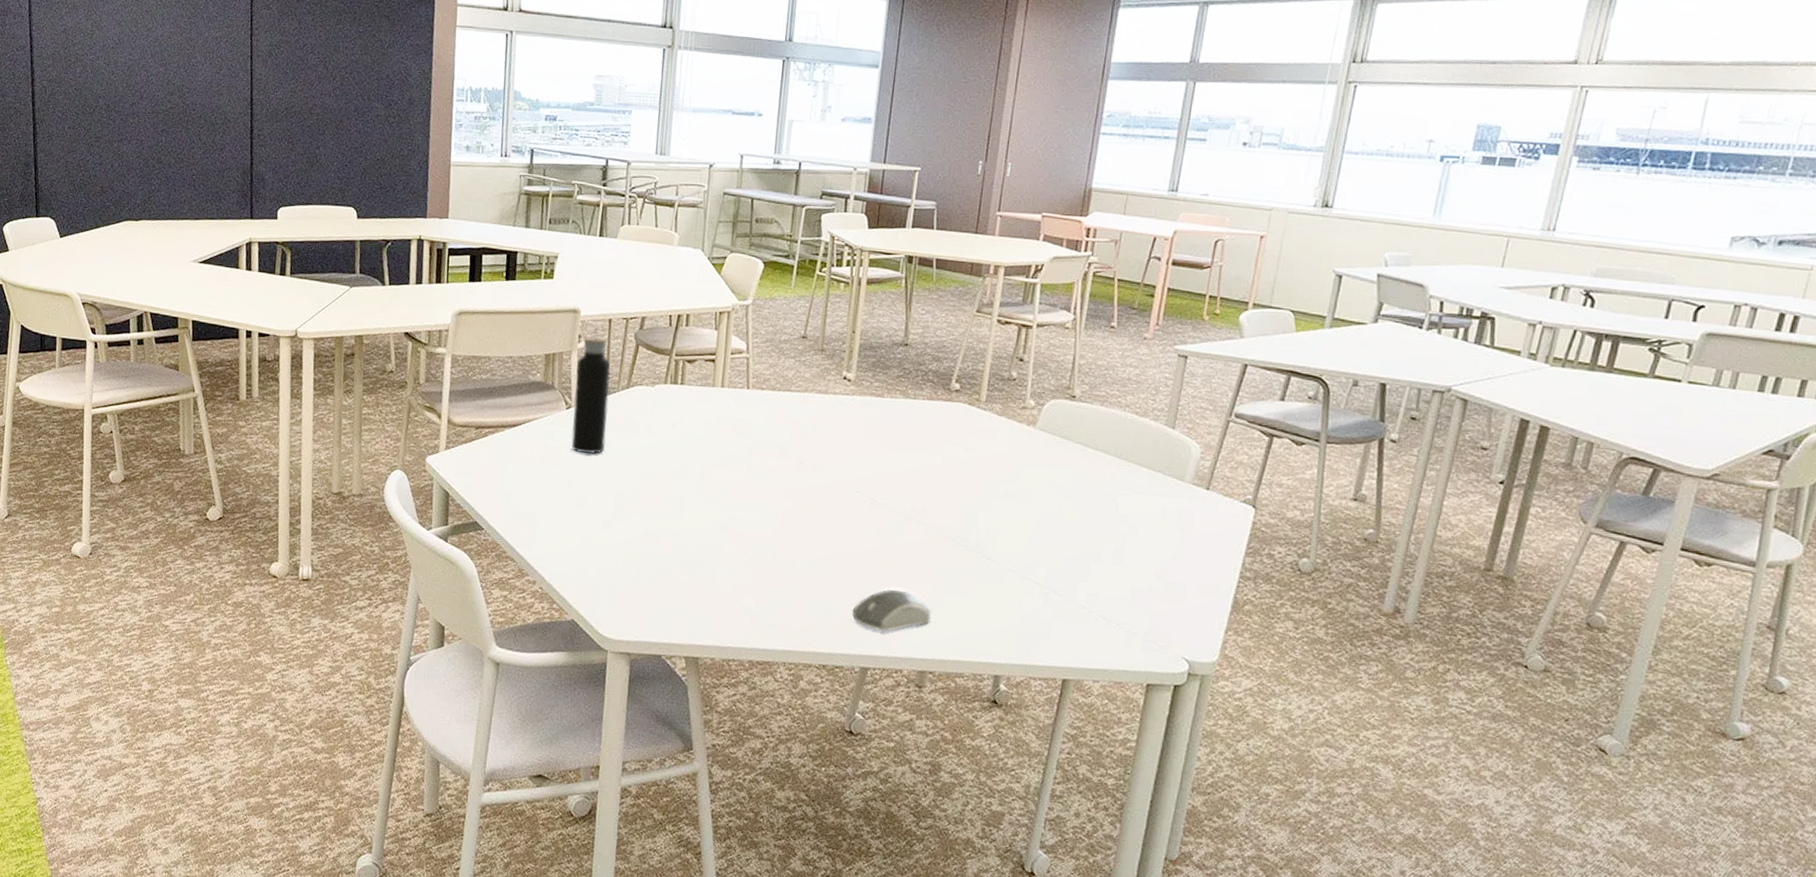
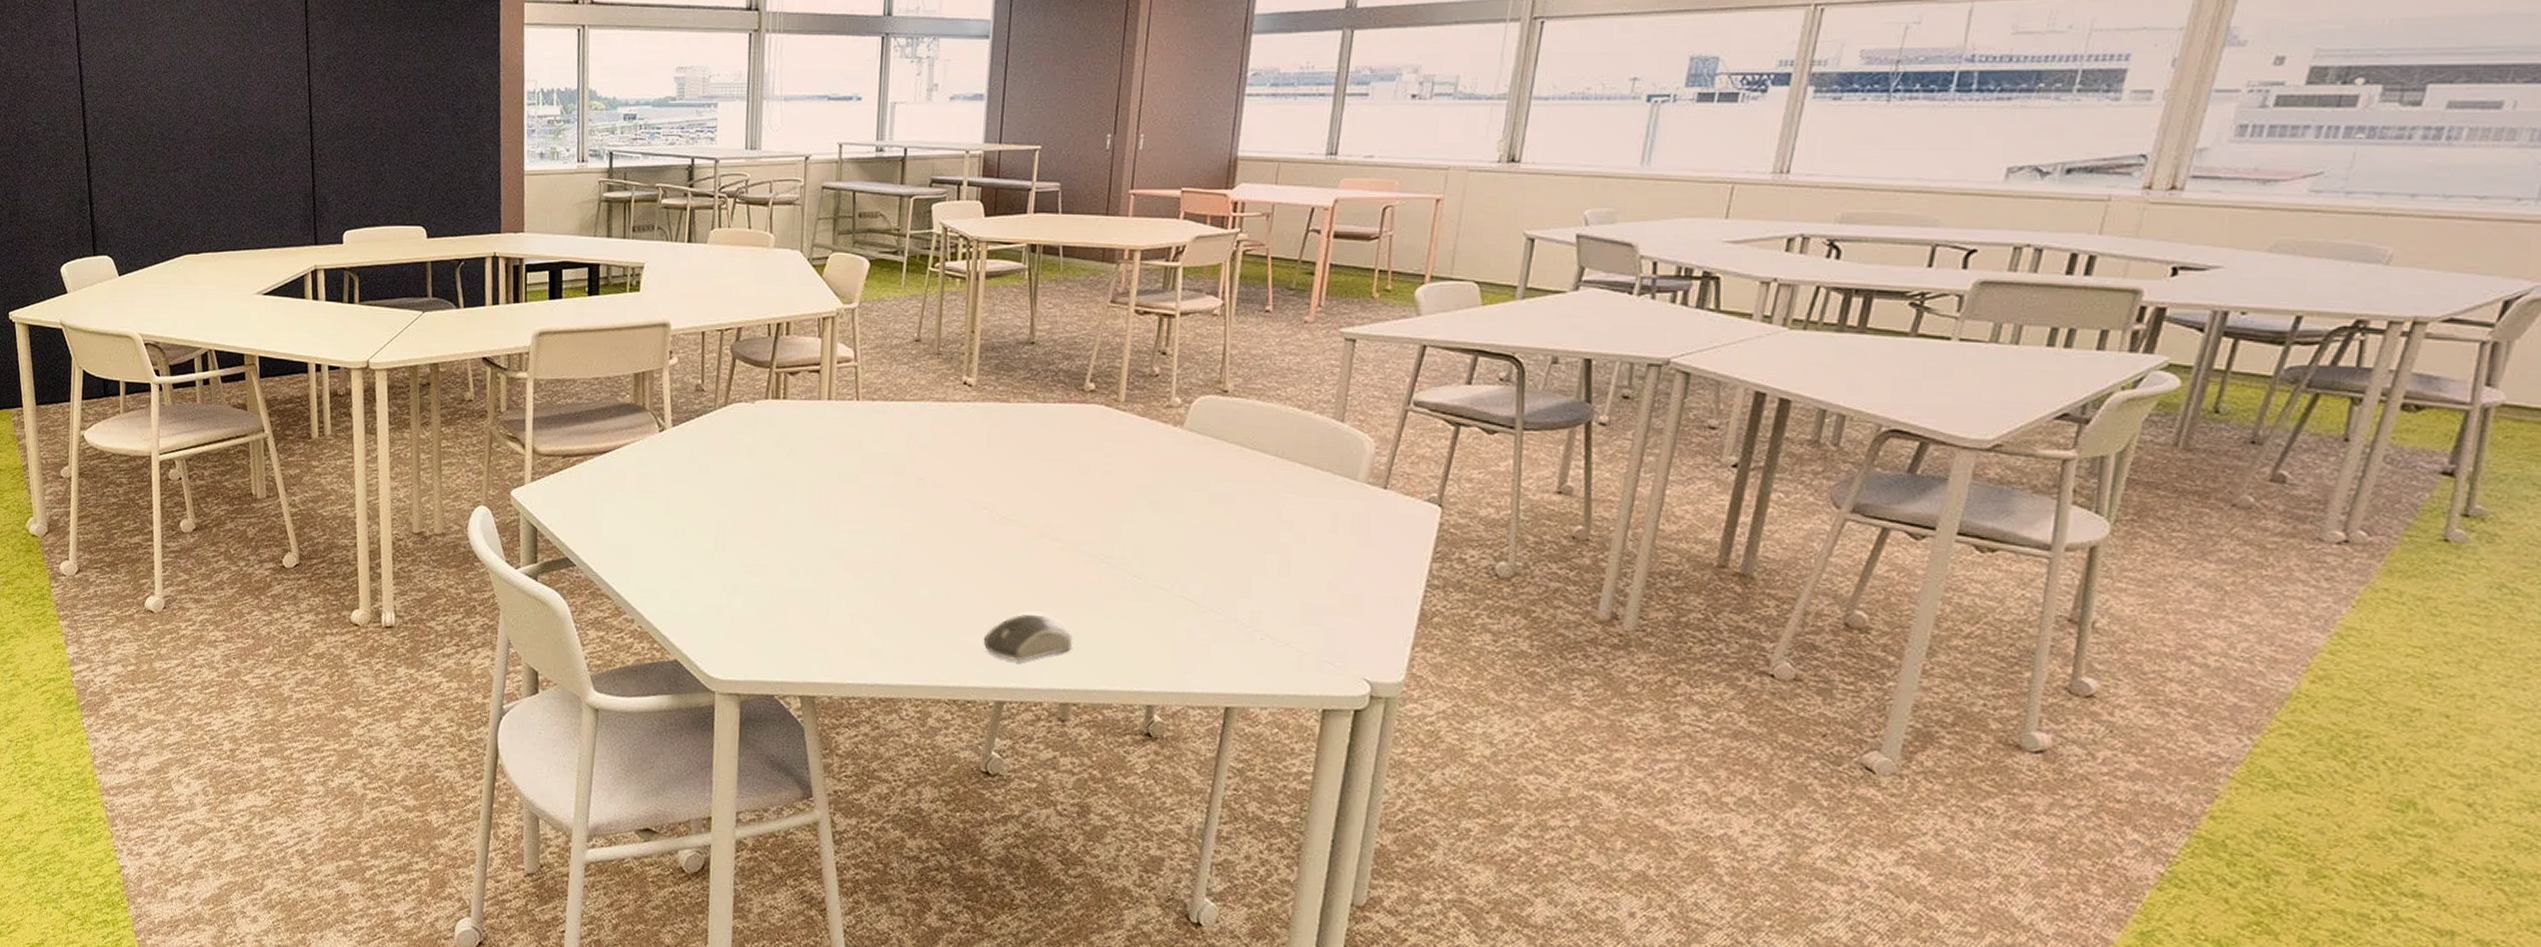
water bottle: present [571,327,611,454] -> none [666,342,706,479]

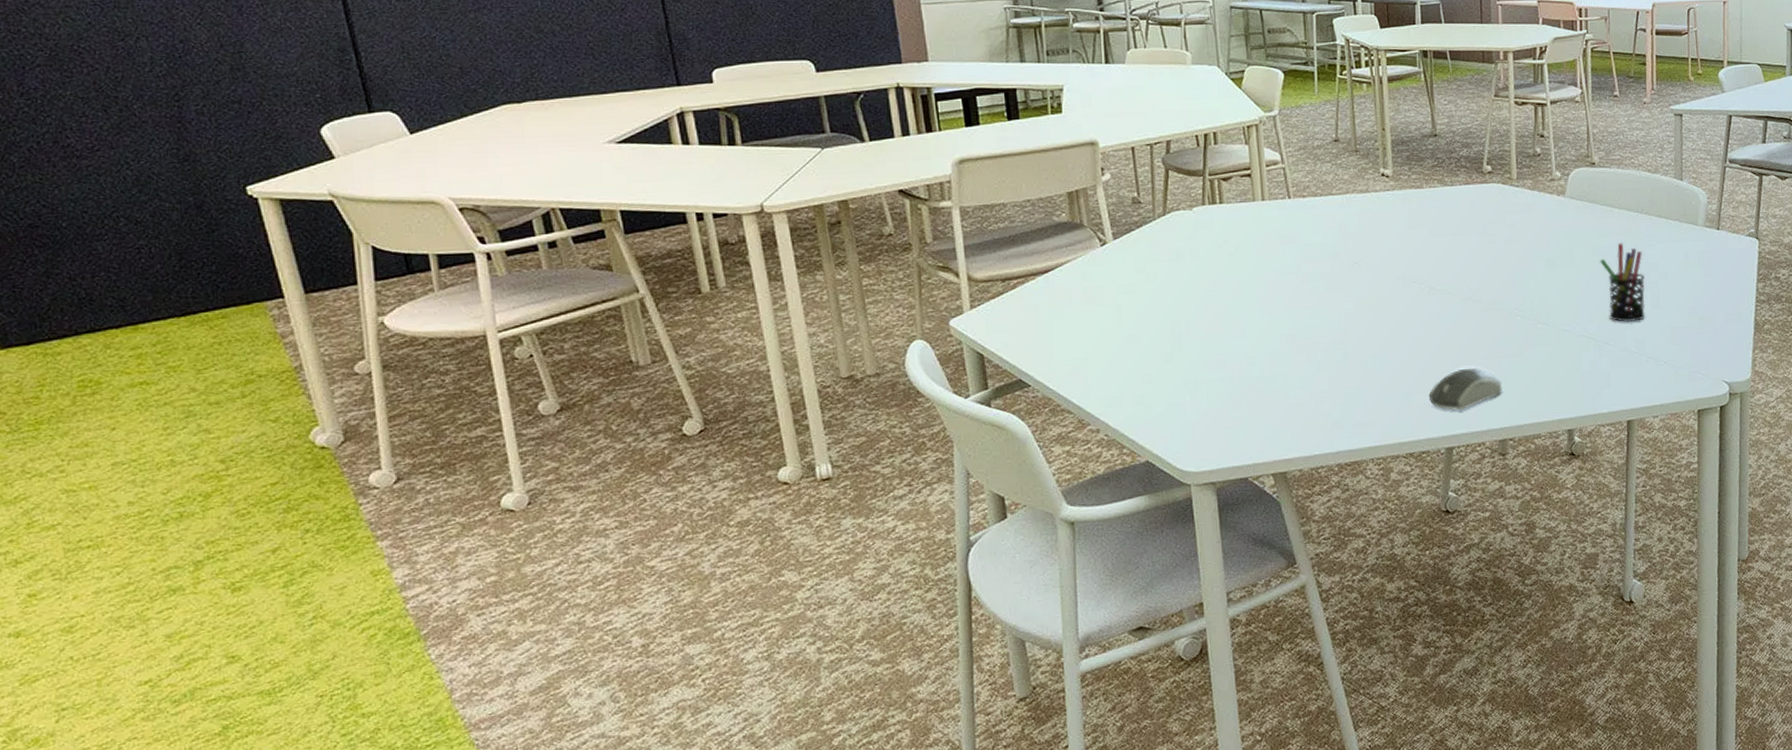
pen holder: none [1217,490,1275,589] -> present [1600,242,1645,323]

